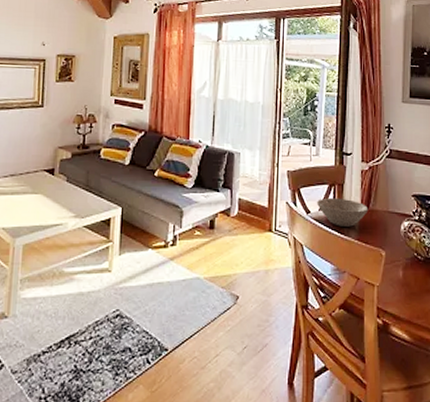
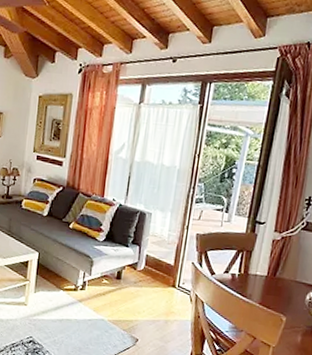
bowl: present [316,197,369,227] -> none [222,262,275,291]

